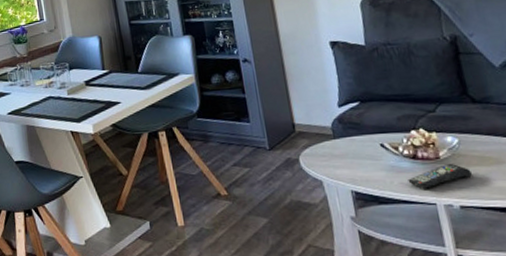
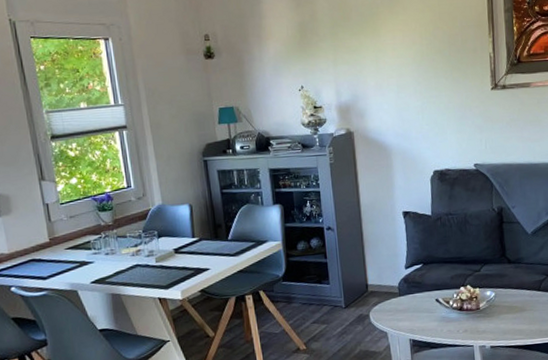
remote control: present [408,164,472,189] -> none [454,313,502,335]

